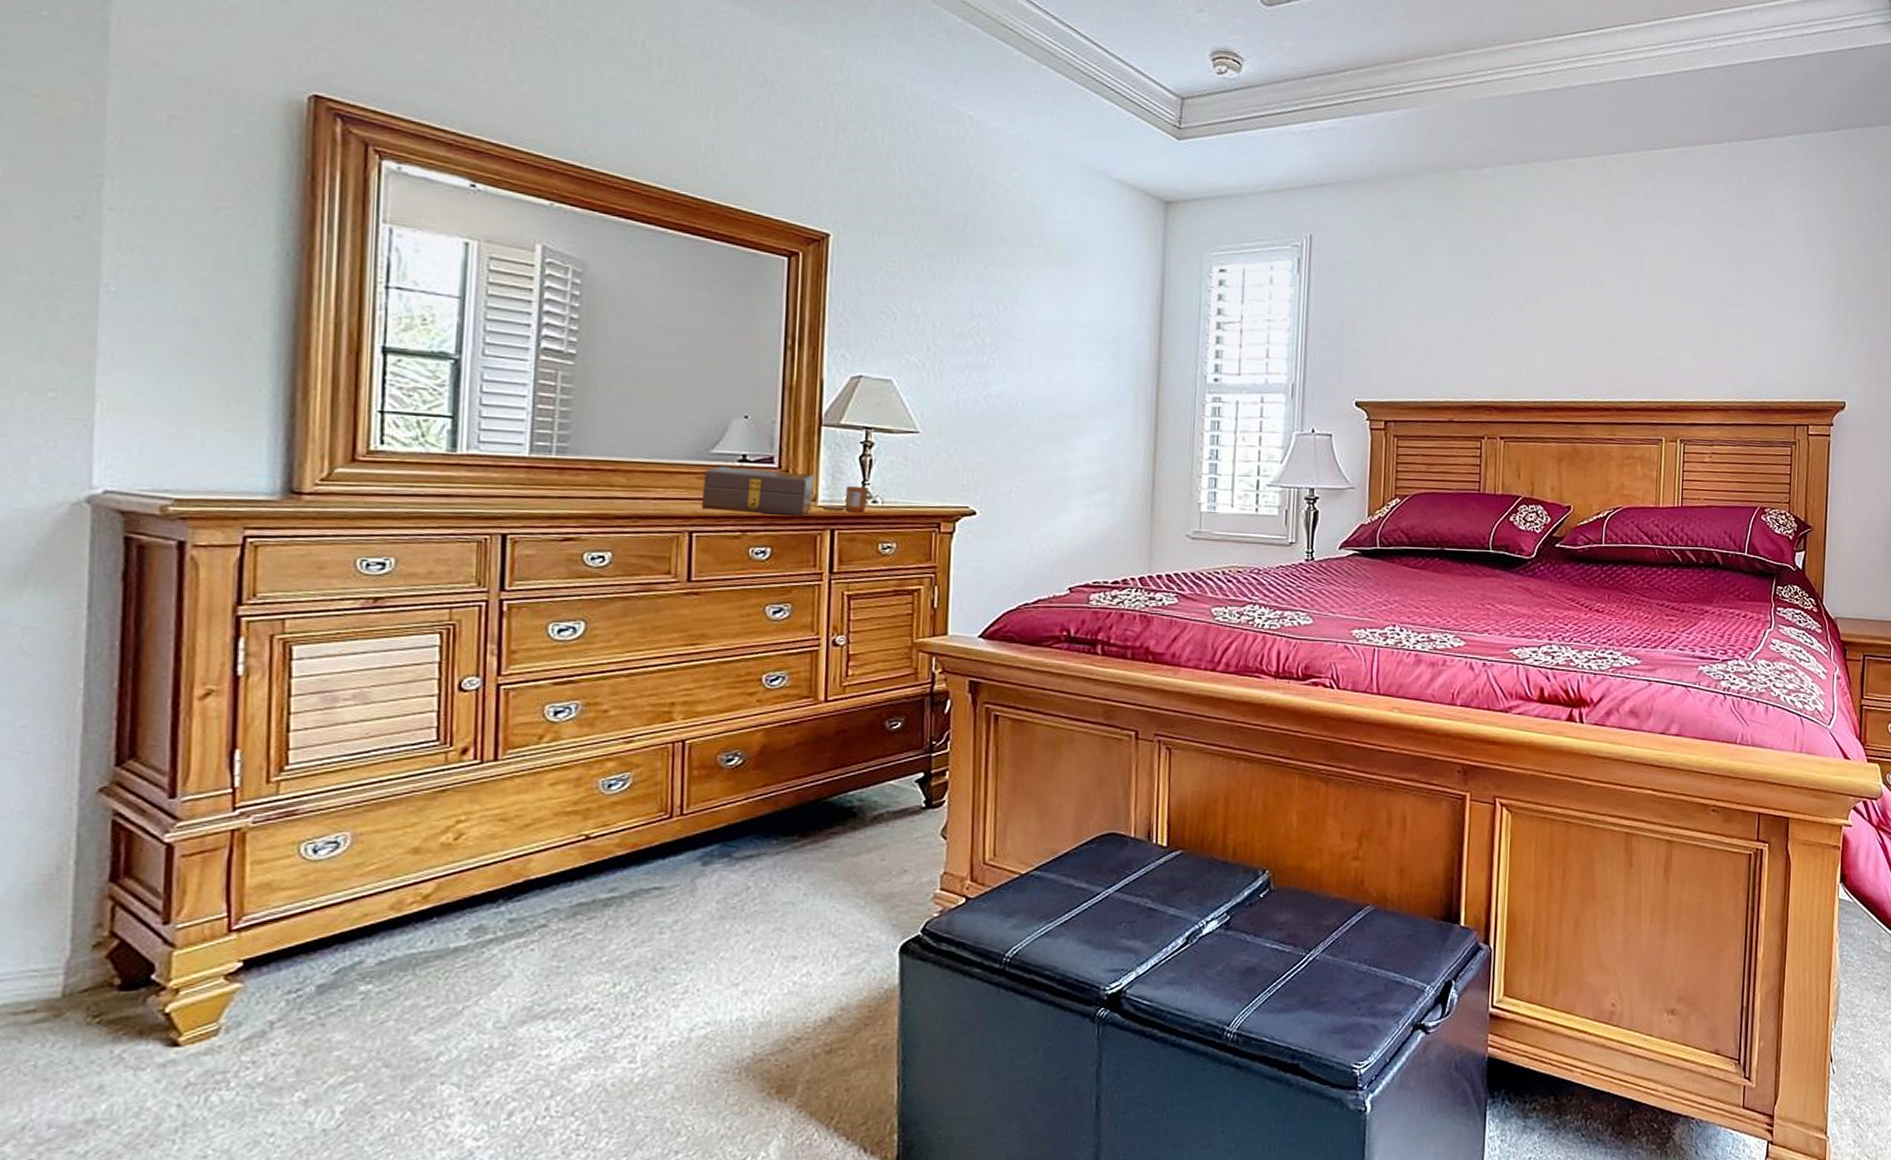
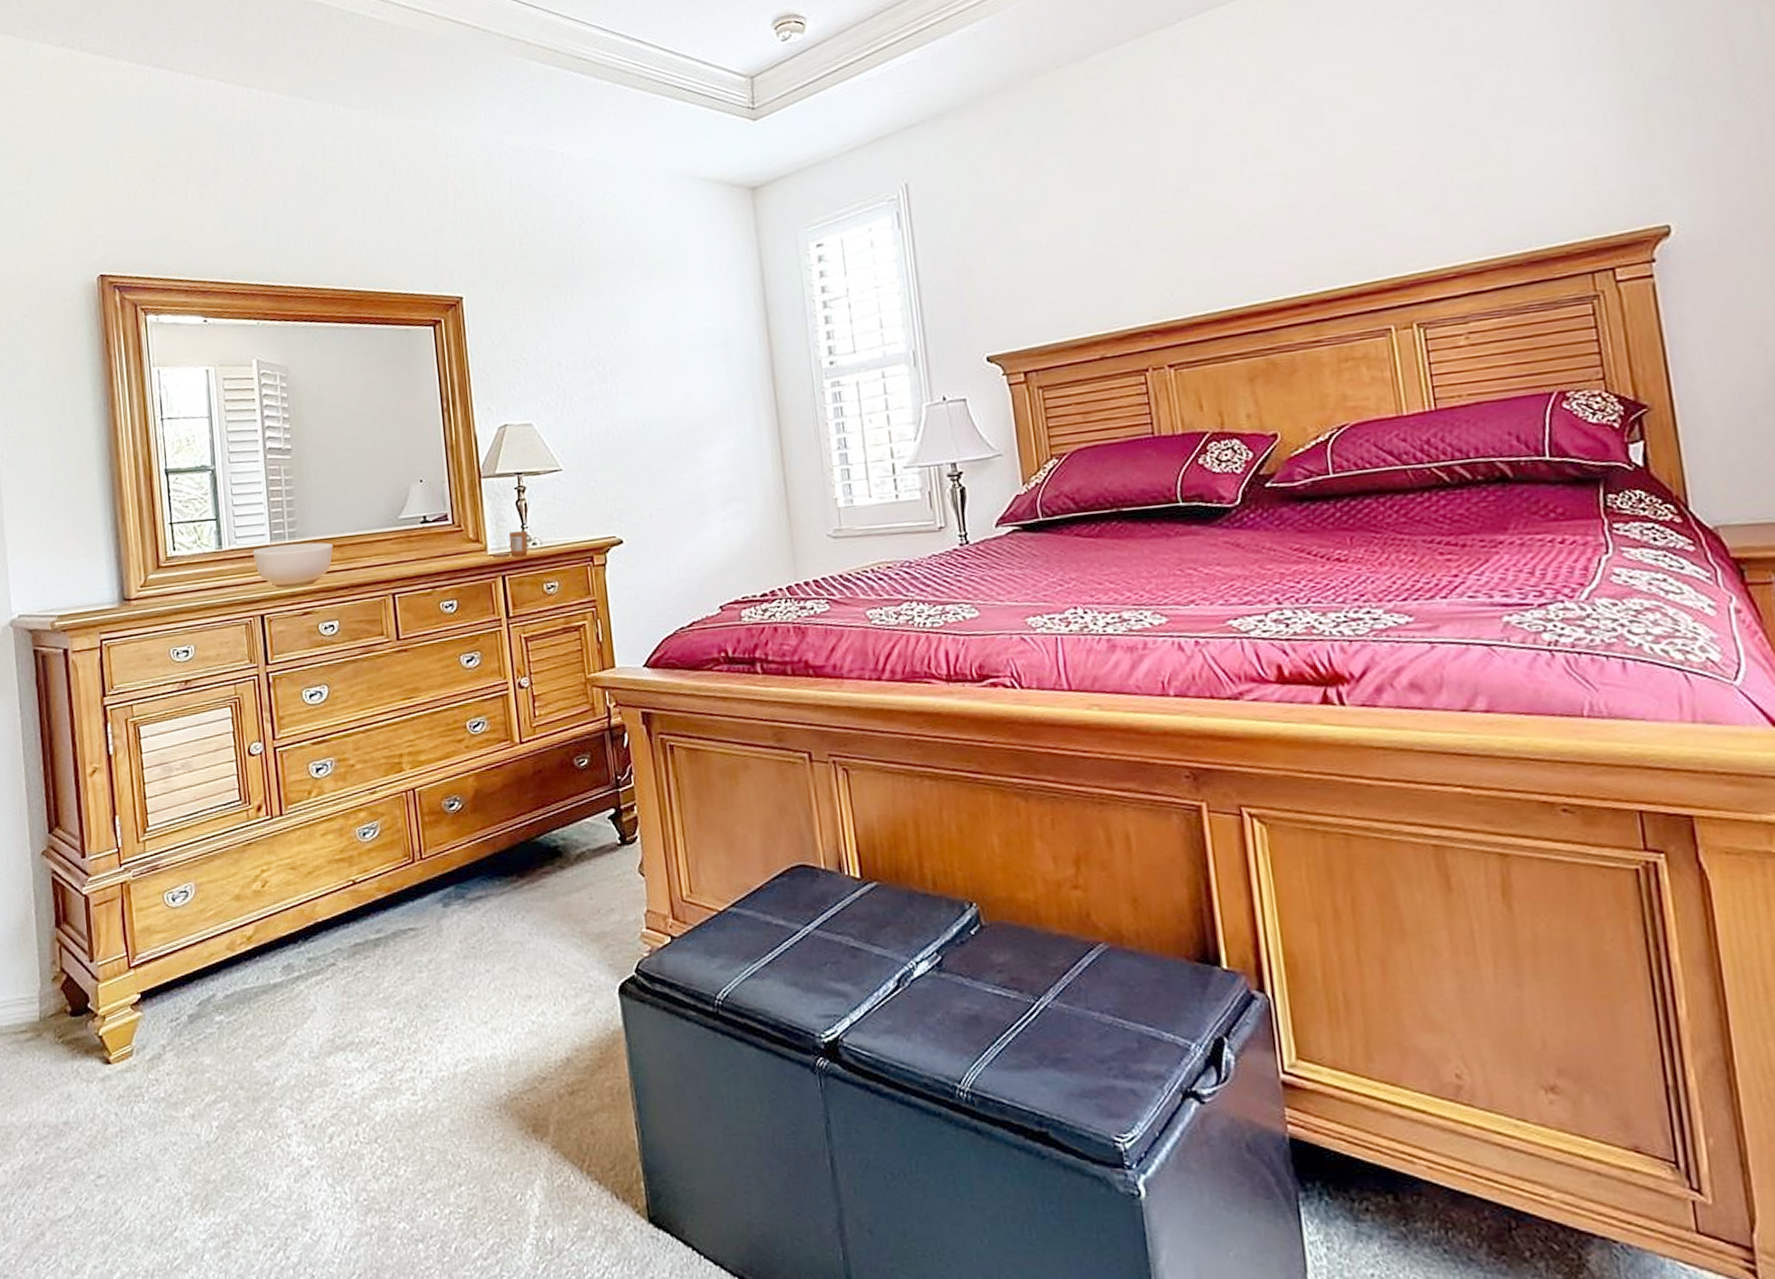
bowl: none [501,458,617,510] -> present [252,542,333,589]
jewelry box: present [701,466,815,517] -> none [396,526,484,572]

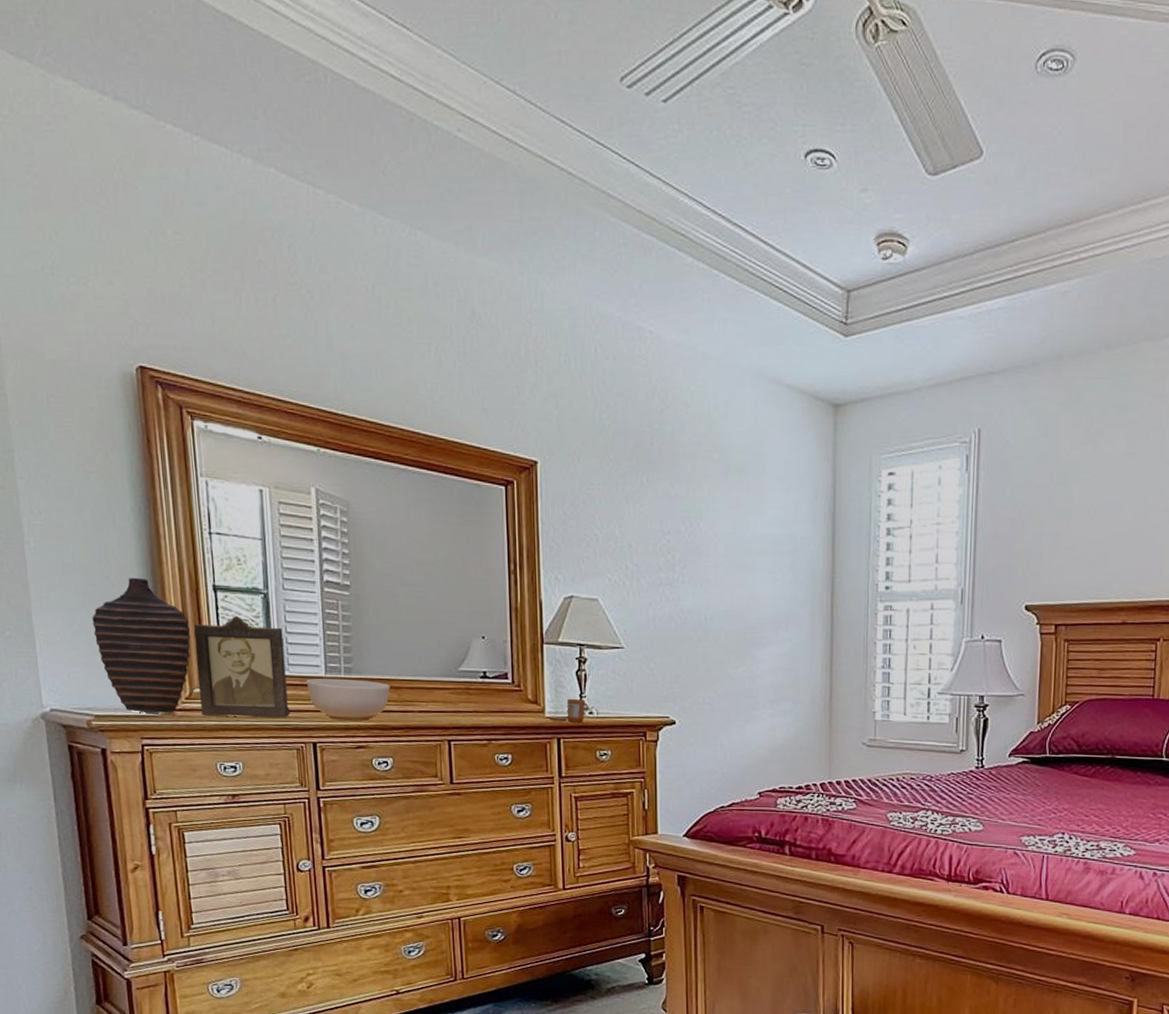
decorative vase: none [56,473,145,607] -> present [92,577,191,714]
photo frame: none [148,496,239,601] -> present [194,616,291,718]

